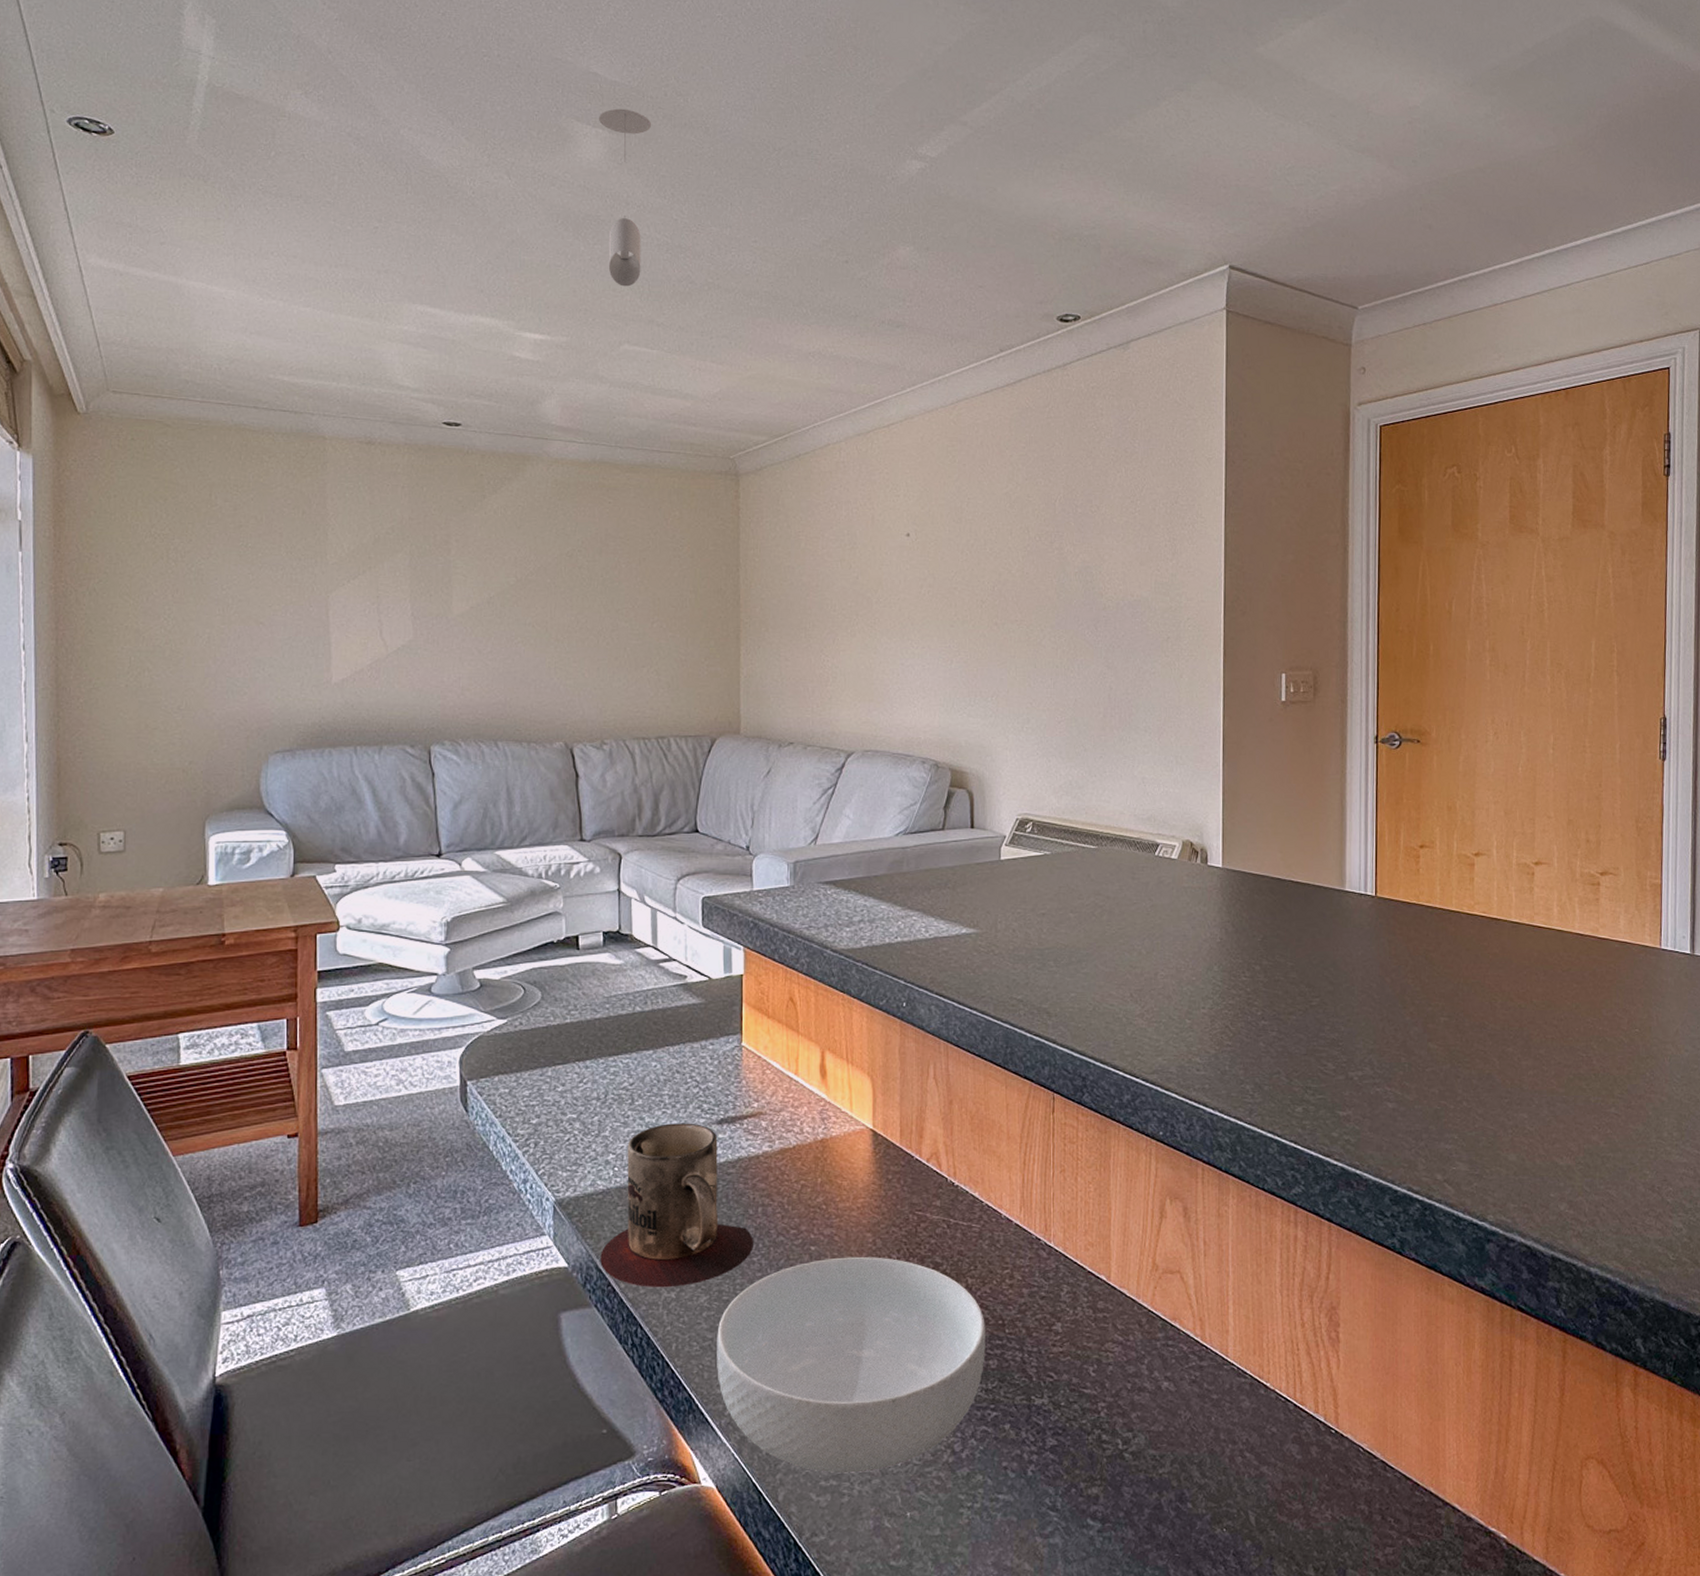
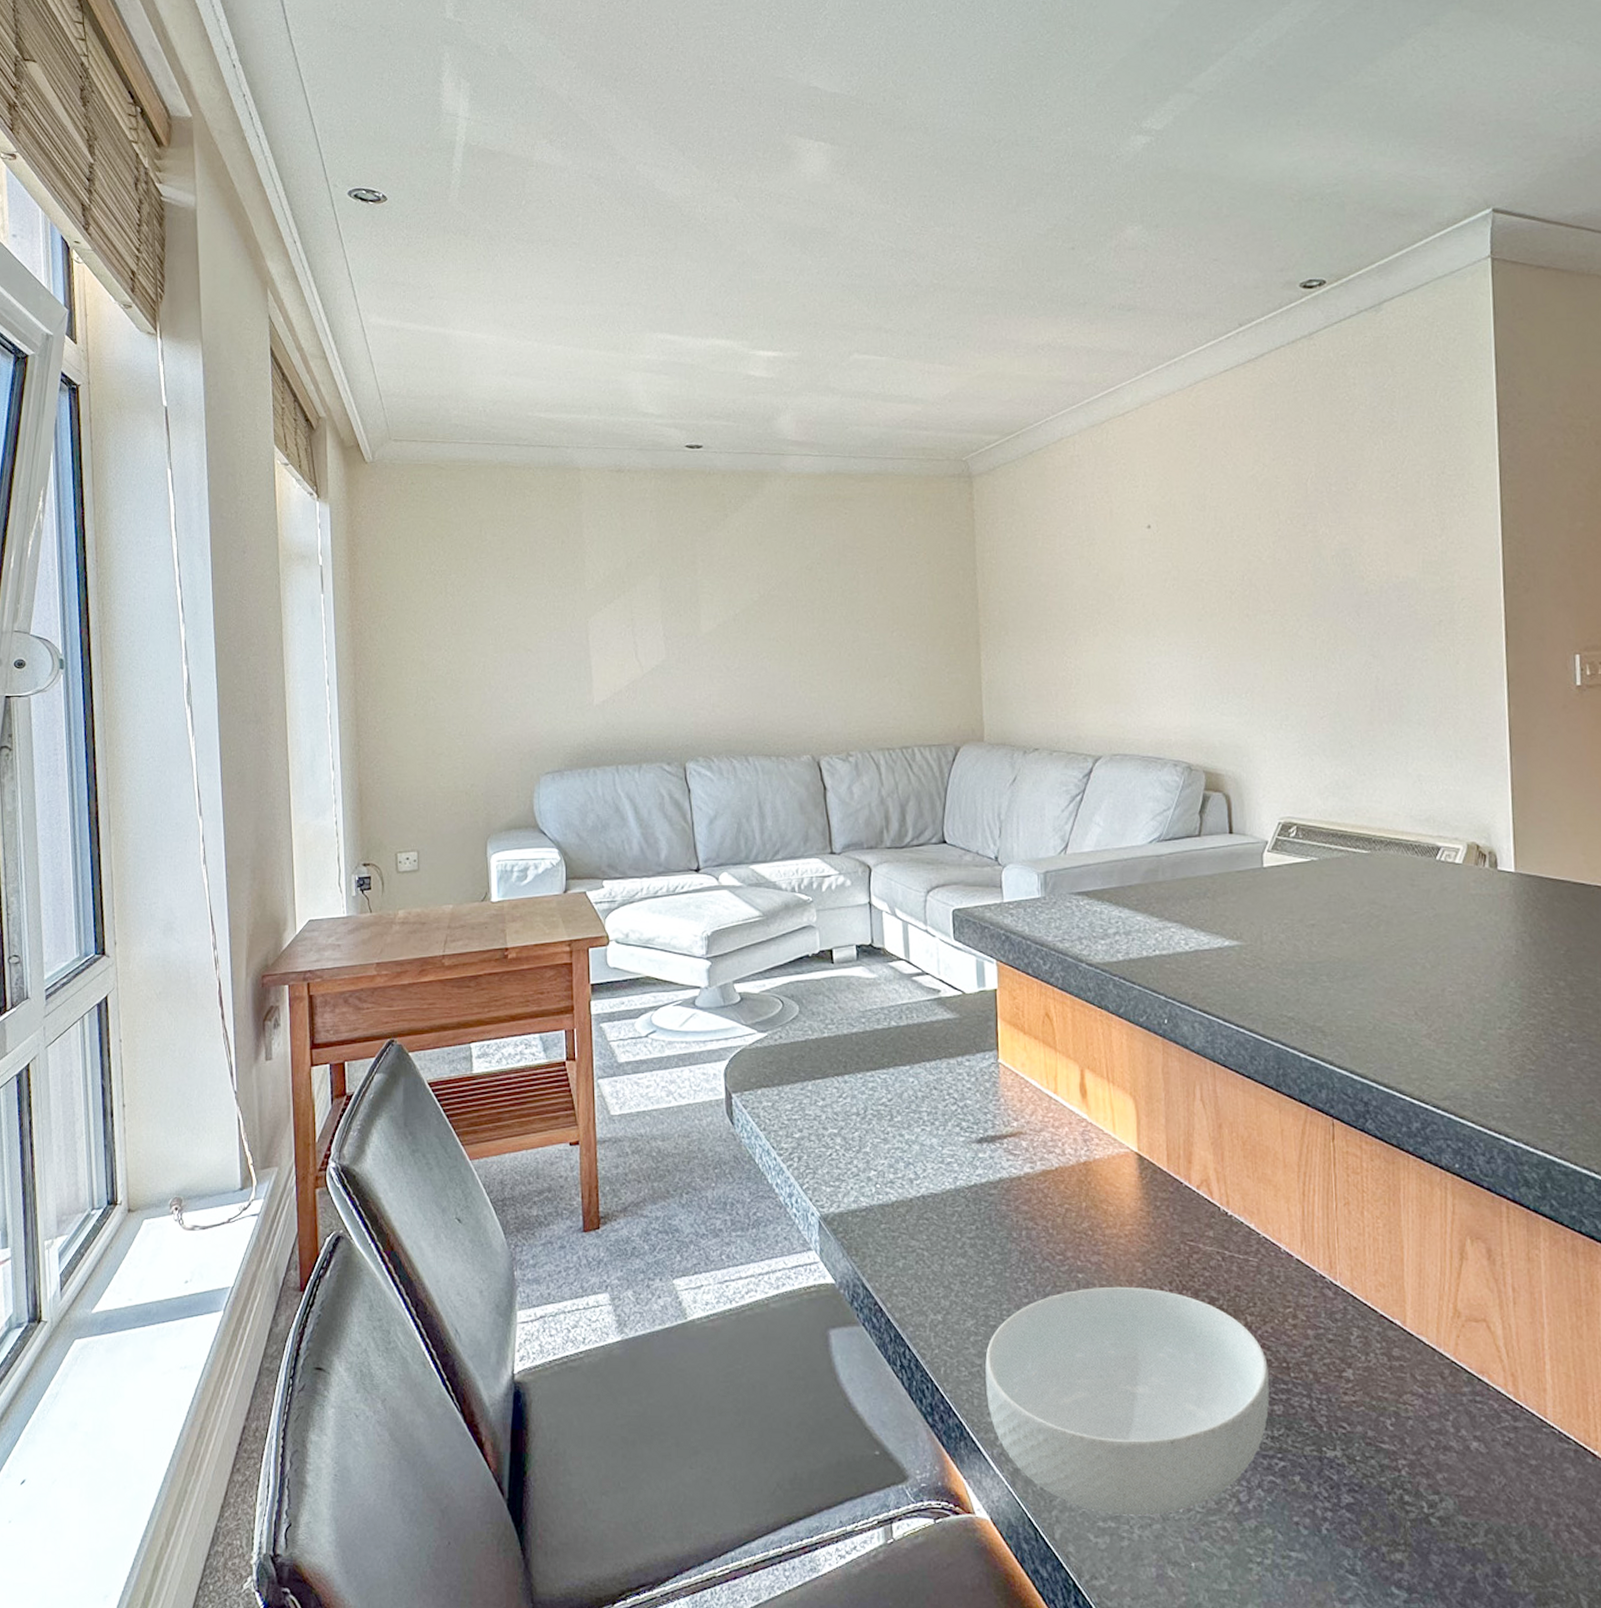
pendant light: present [599,108,652,287] -> none [821,119,872,296]
mug: present [600,1123,753,1288] -> none [866,1141,1019,1310]

